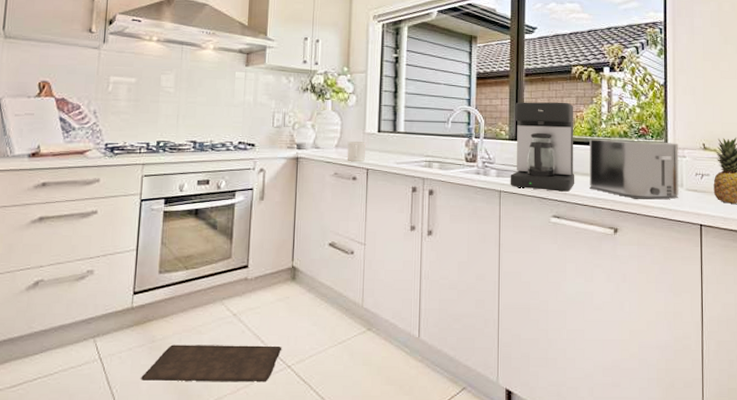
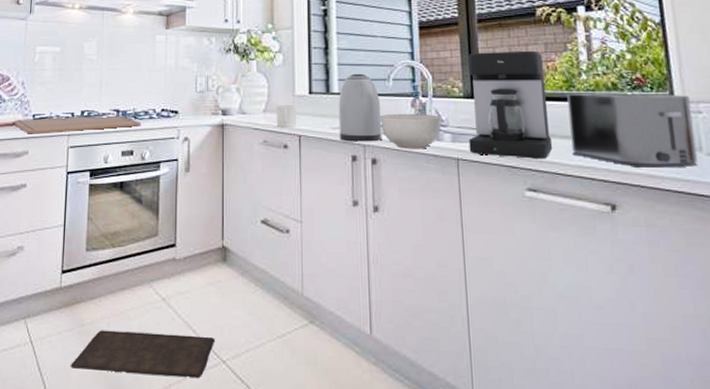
chopping board: none [84,146,218,163] -> present [13,115,141,134]
kettle: none [402,115,440,176] -> present [338,73,383,142]
bowl: none [439,151,490,183] -> present [380,113,442,149]

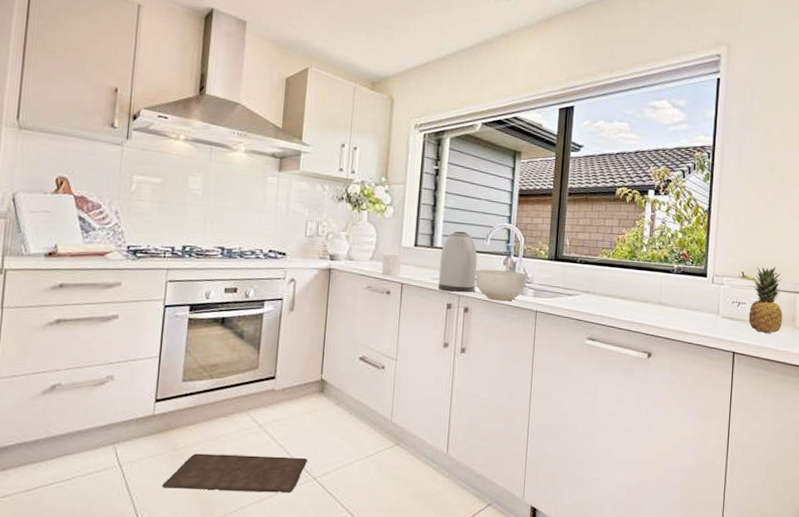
chopping board: present [13,115,141,134] -> none [104,250,247,267]
coffee maker: present [468,50,553,159] -> none [547,221,615,315]
toaster: present [567,93,698,168] -> none [626,262,718,326]

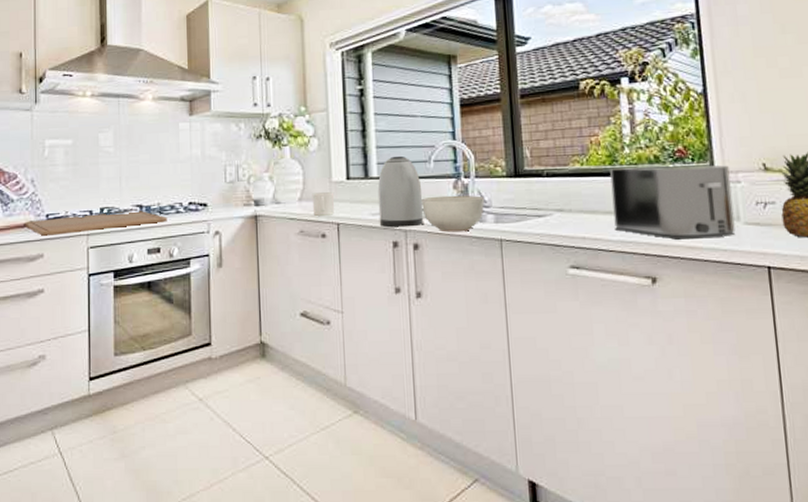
chopping board: none [104,250,247,267] -> present [25,211,167,236]
doormat: present [162,453,307,492] -> none [105,434,256,477]
toaster: none [626,262,718,326] -> present [610,165,736,240]

